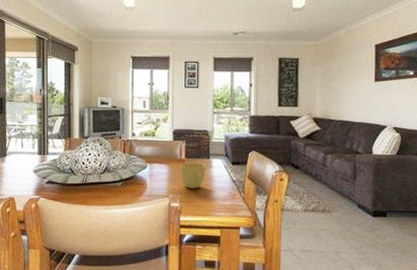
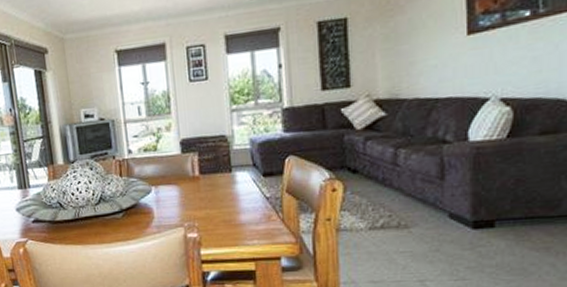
cup: present [180,163,206,188] -> none [194,179,229,213]

